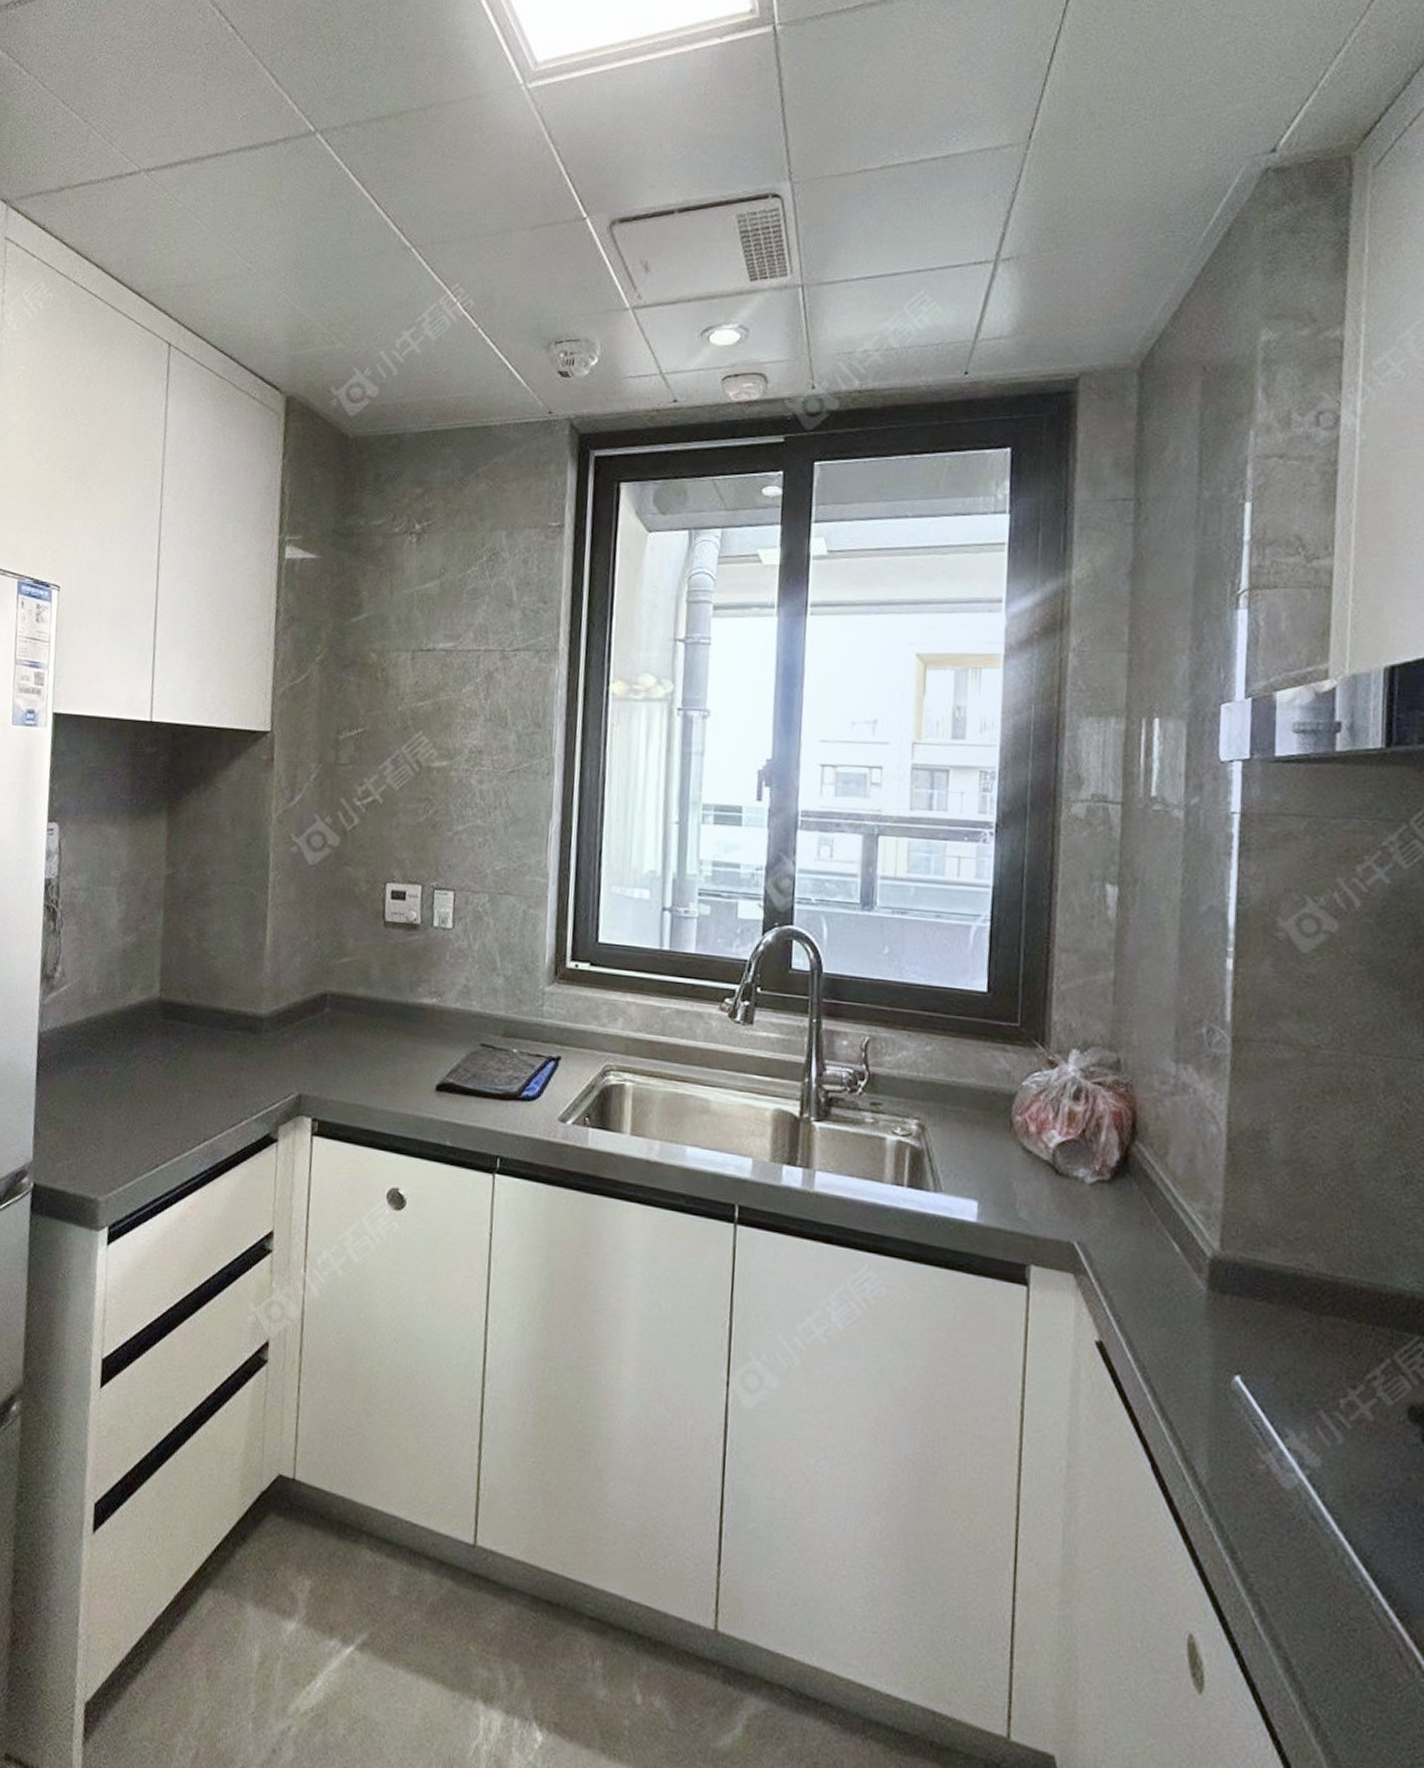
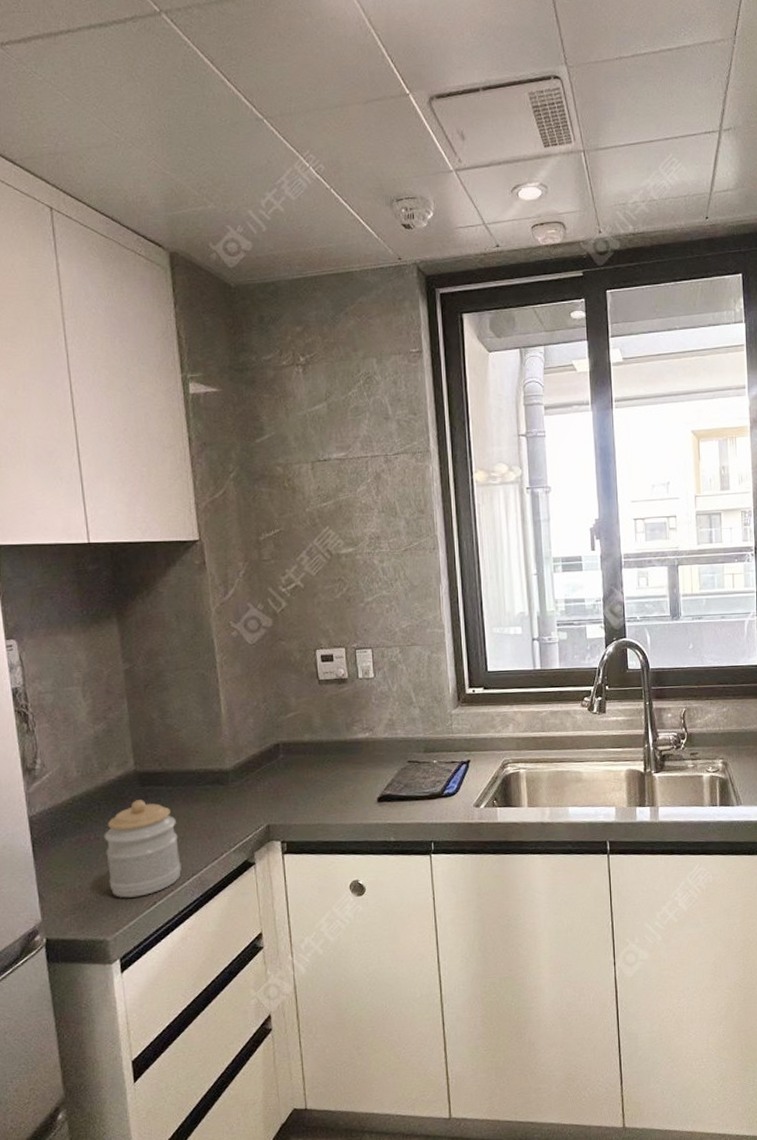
jar: none [110,1034,196,1155] -> present [104,799,181,898]

